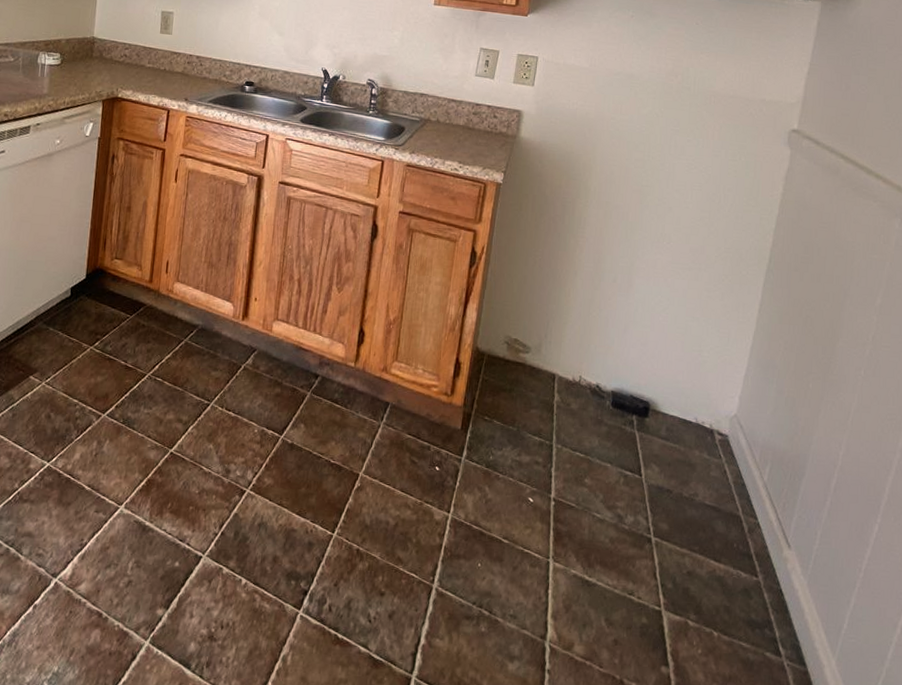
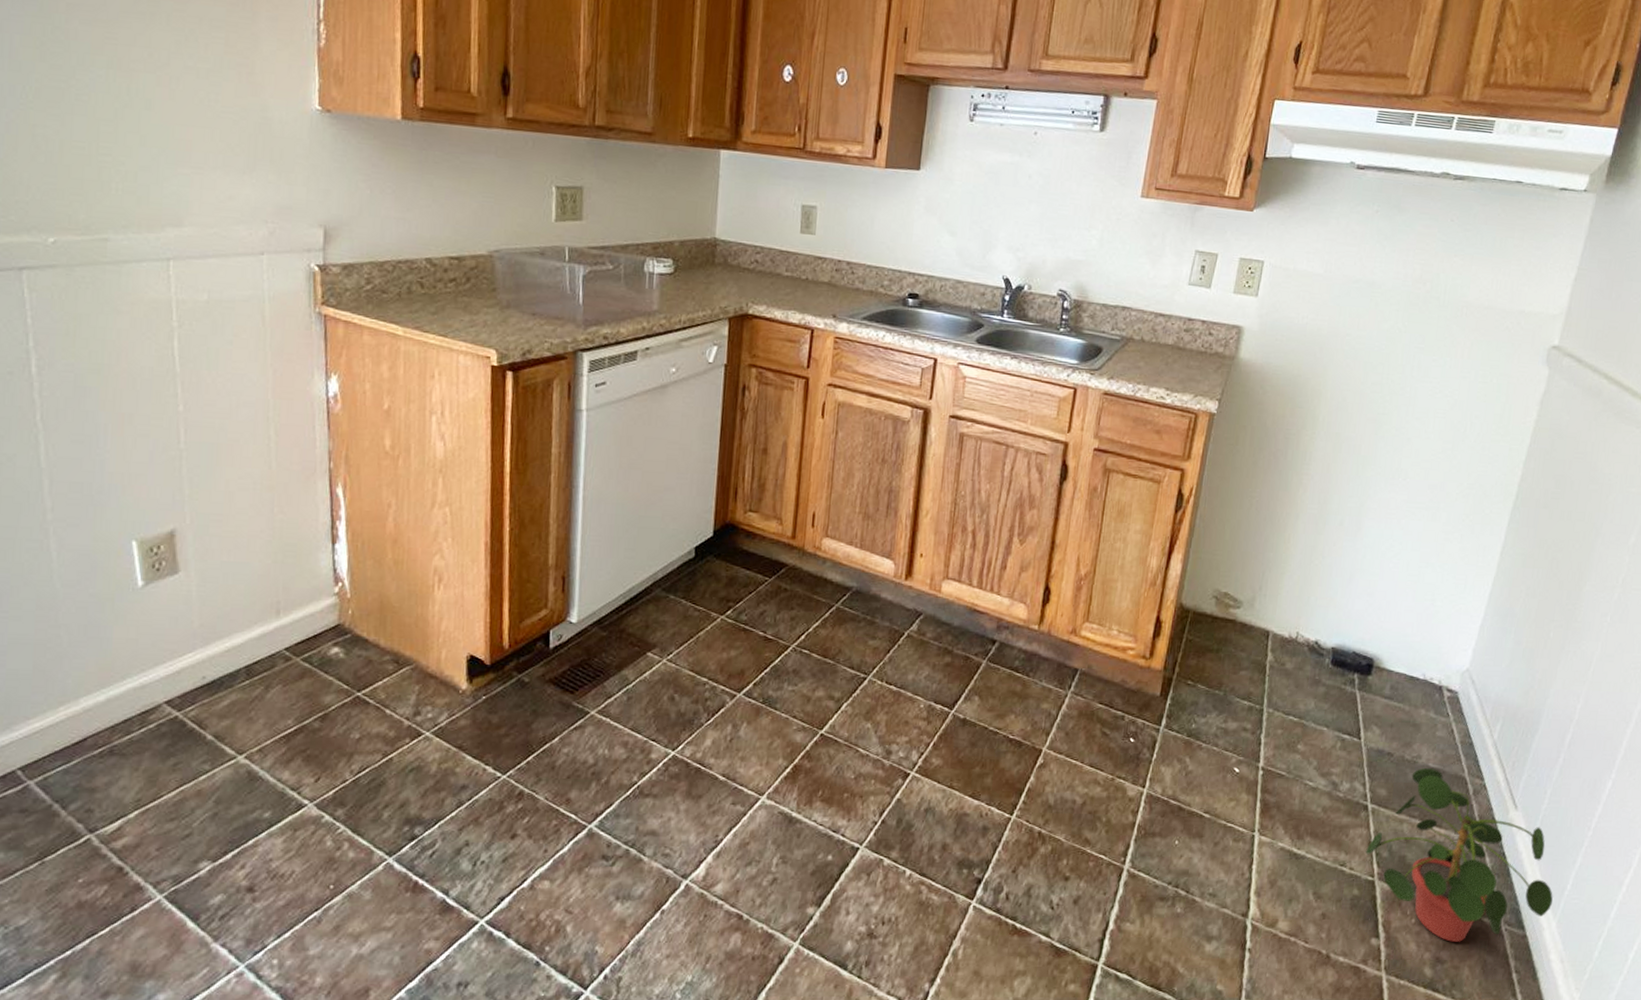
potted plant: none [651,505,831,675] -> present [1365,767,1553,942]

